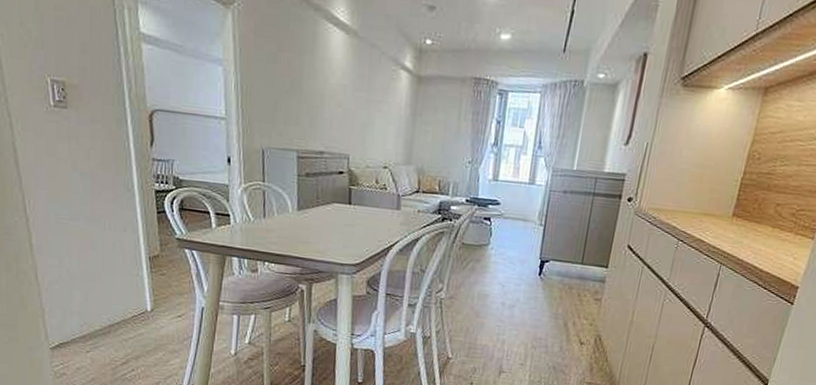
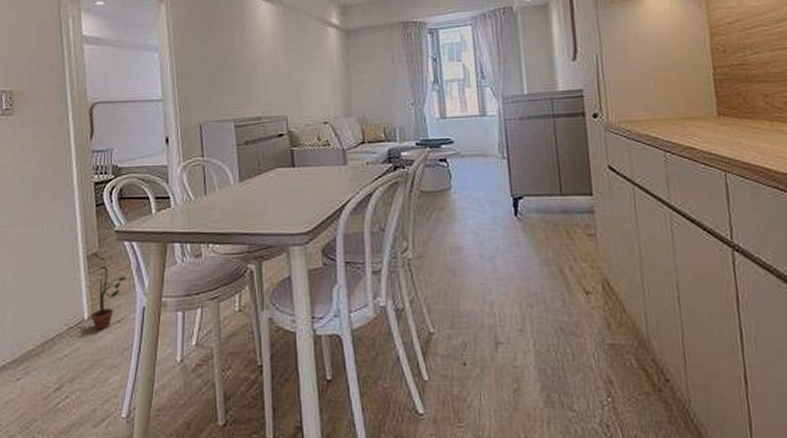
potted plant: none [149,255,188,321] -> present [86,252,128,330]

